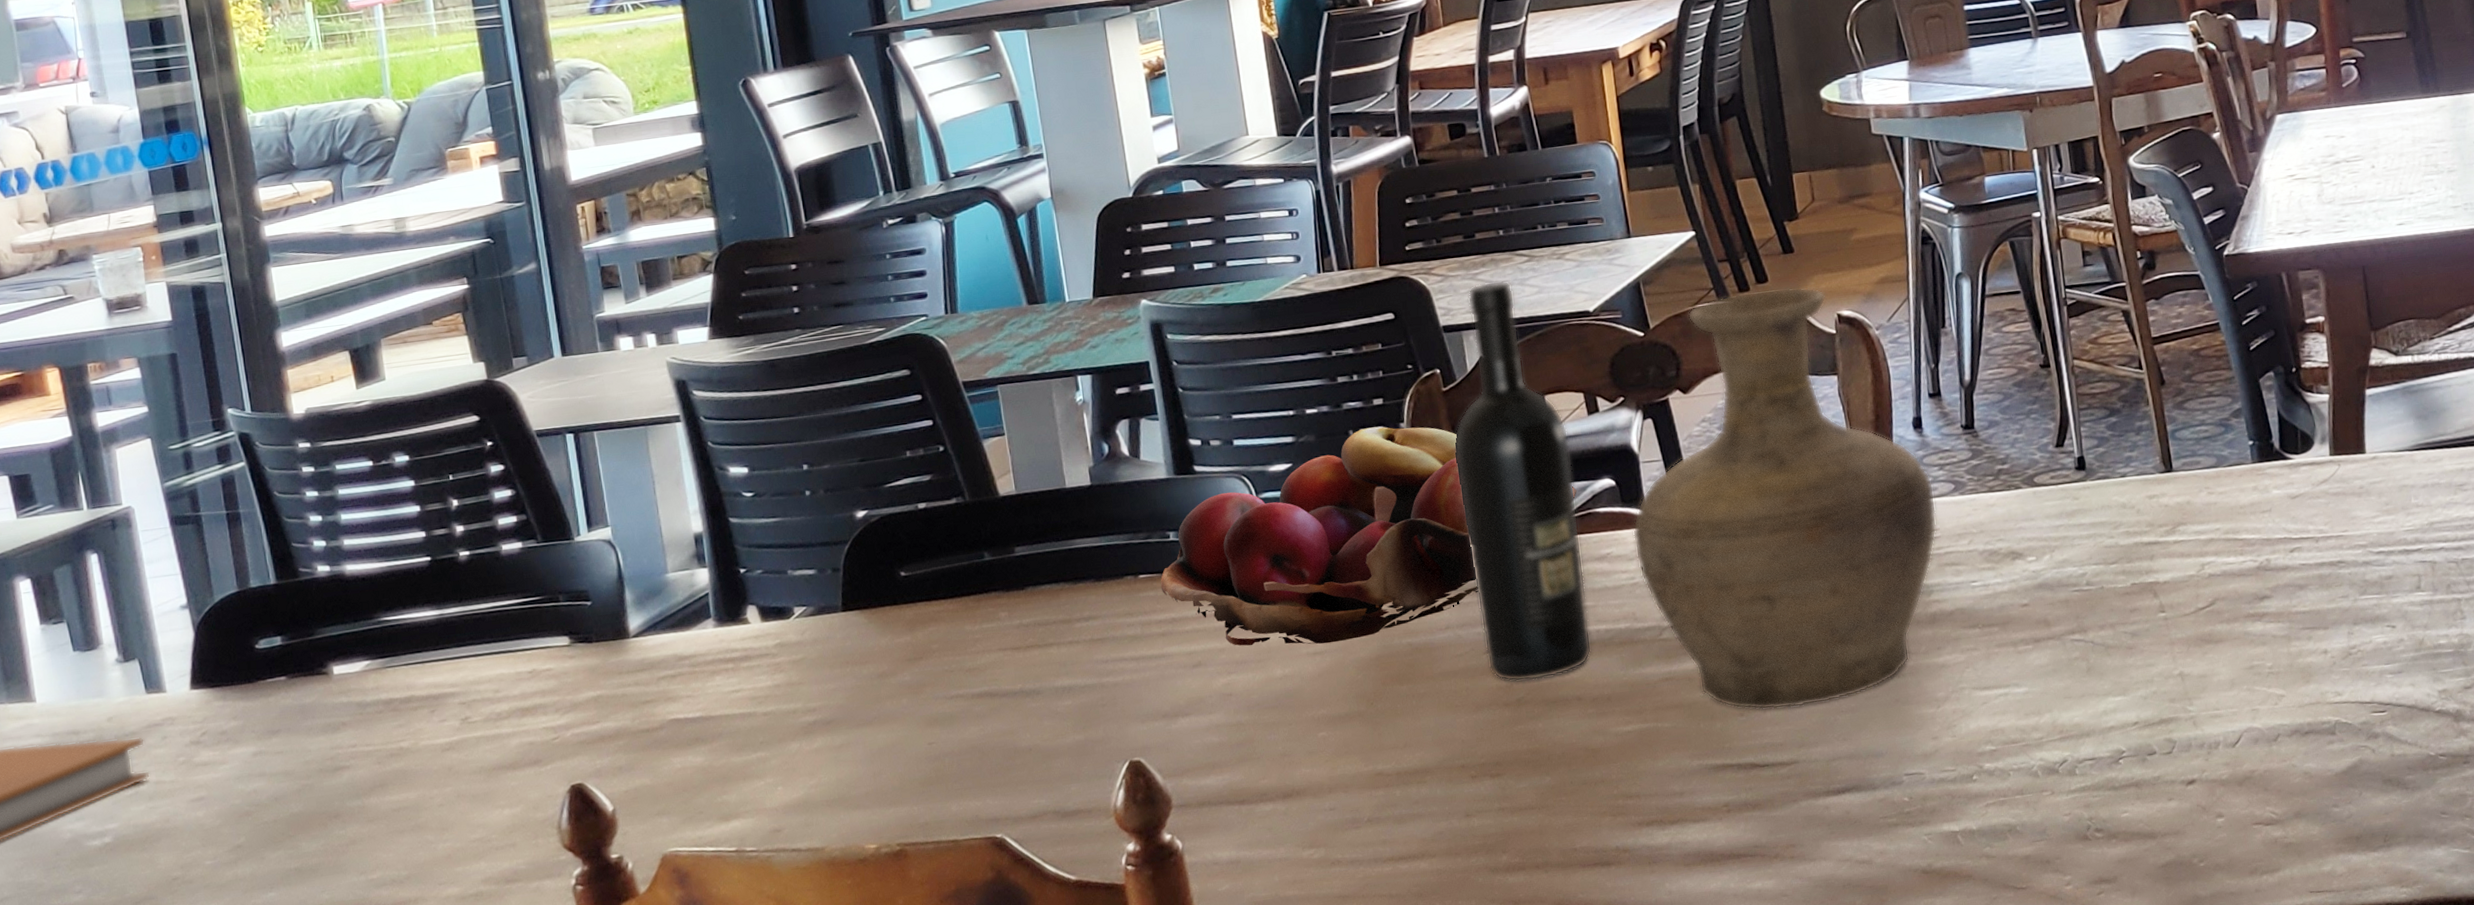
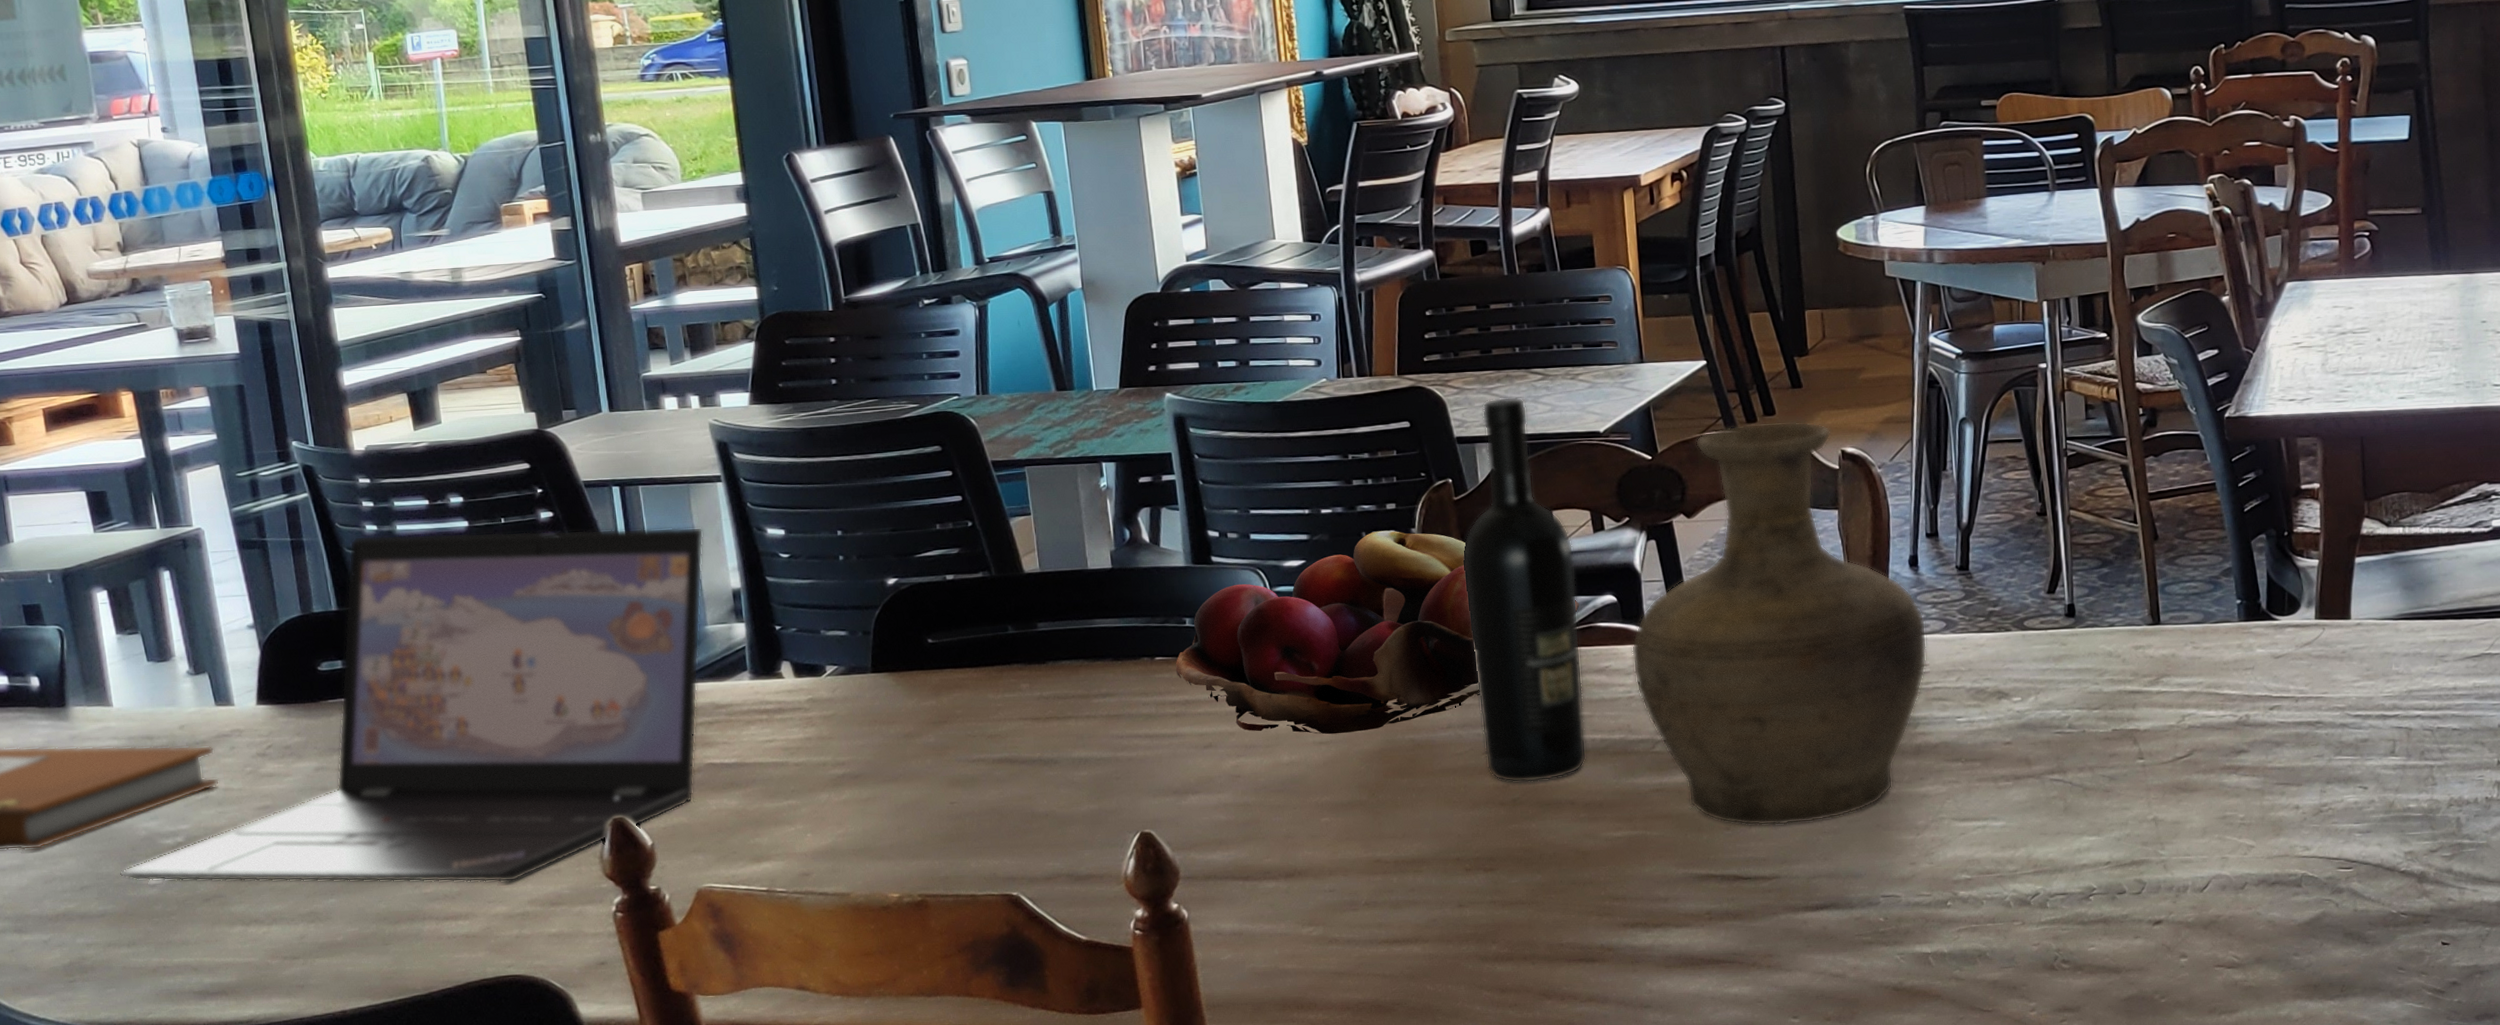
laptop: none [43,470,663,888] -> present [120,527,704,883]

